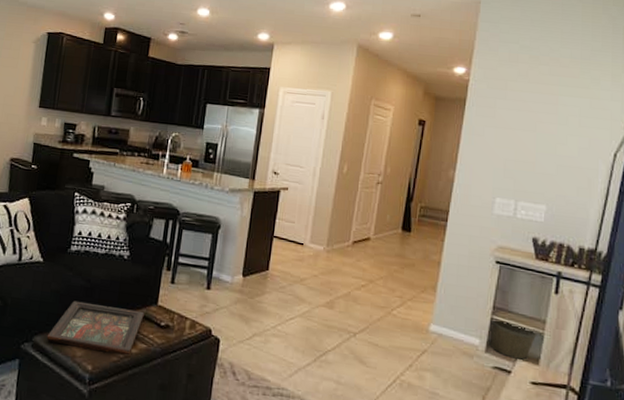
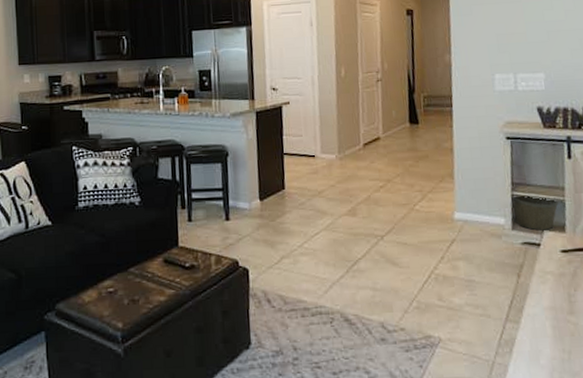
decorative tray: present [46,300,144,356] -> none [69,256,167,307]

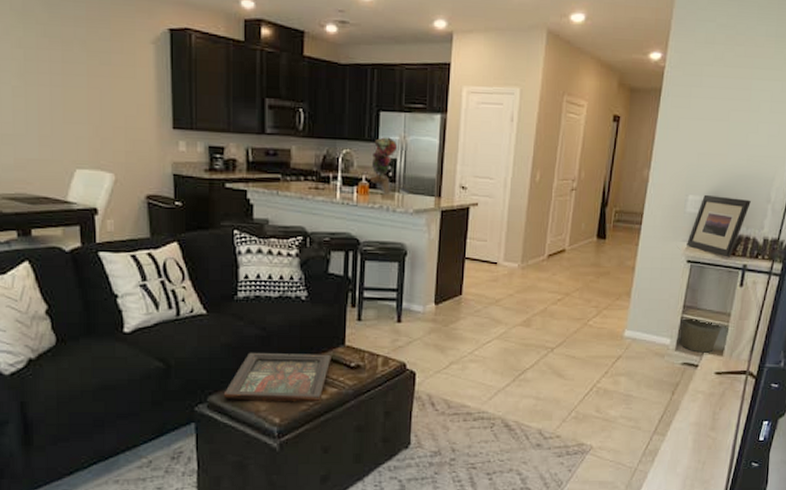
decorative tray: none [69,256,167,307] -> present [223,352,331,402]
bouquet: none [188,52,226,103] -> present [371,137,411,196]
picture frame: none [502,72,561,131] -> present [687,195,751,258]

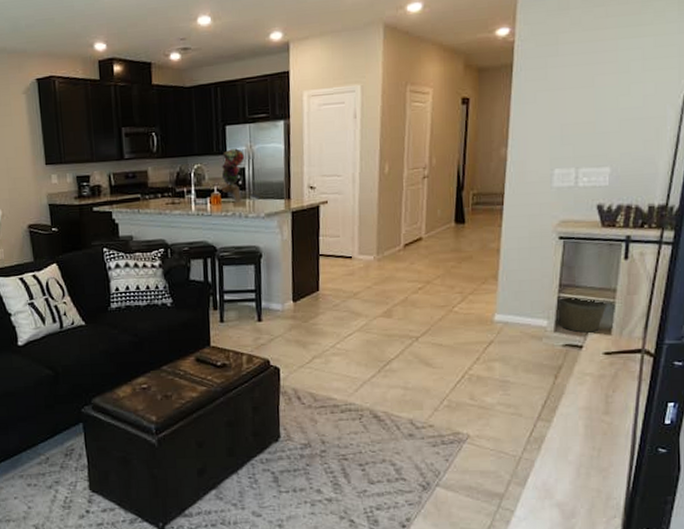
decorative tray: present [223,352,331,402] -> none [105,355,199,402]
picture frame: present [687,195,751,258] -> none [557,166,629,230]

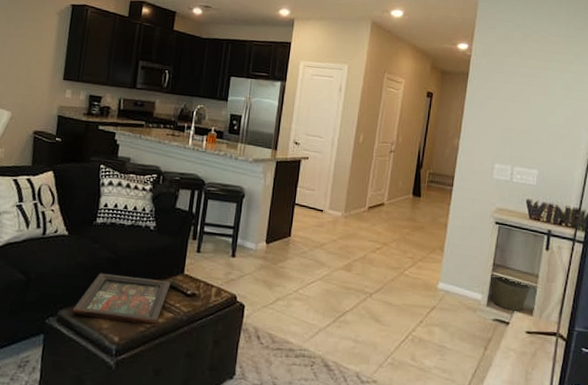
decorative tray: none [105,355,199,402] -> present [72,273,171,325]
bouquet: present [221,148,261,202] -> none [218,97,251,146]

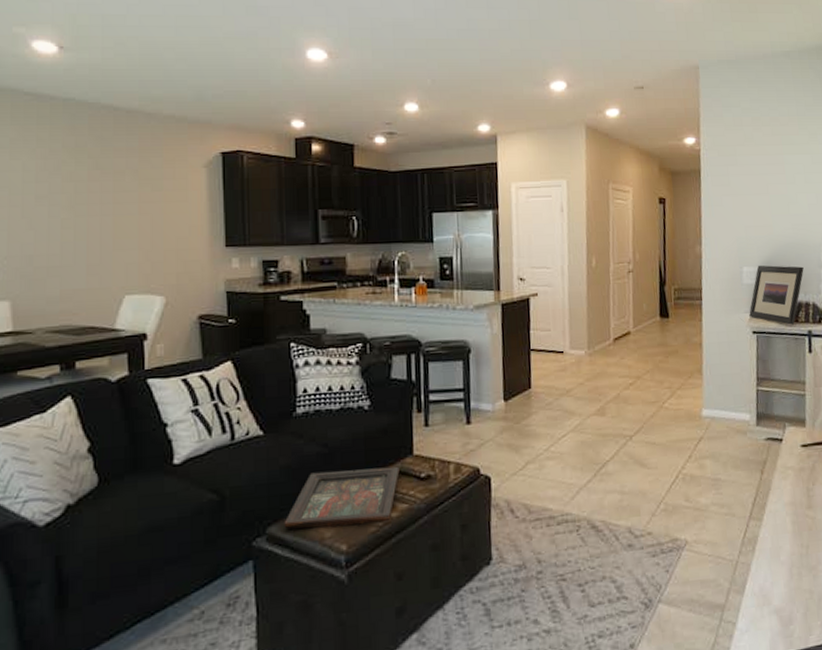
basket: present [491,276,531,312] -> none [756,391,800,426]
picture frame: none [494,165,552,223] -> present [749,265,804,325]

